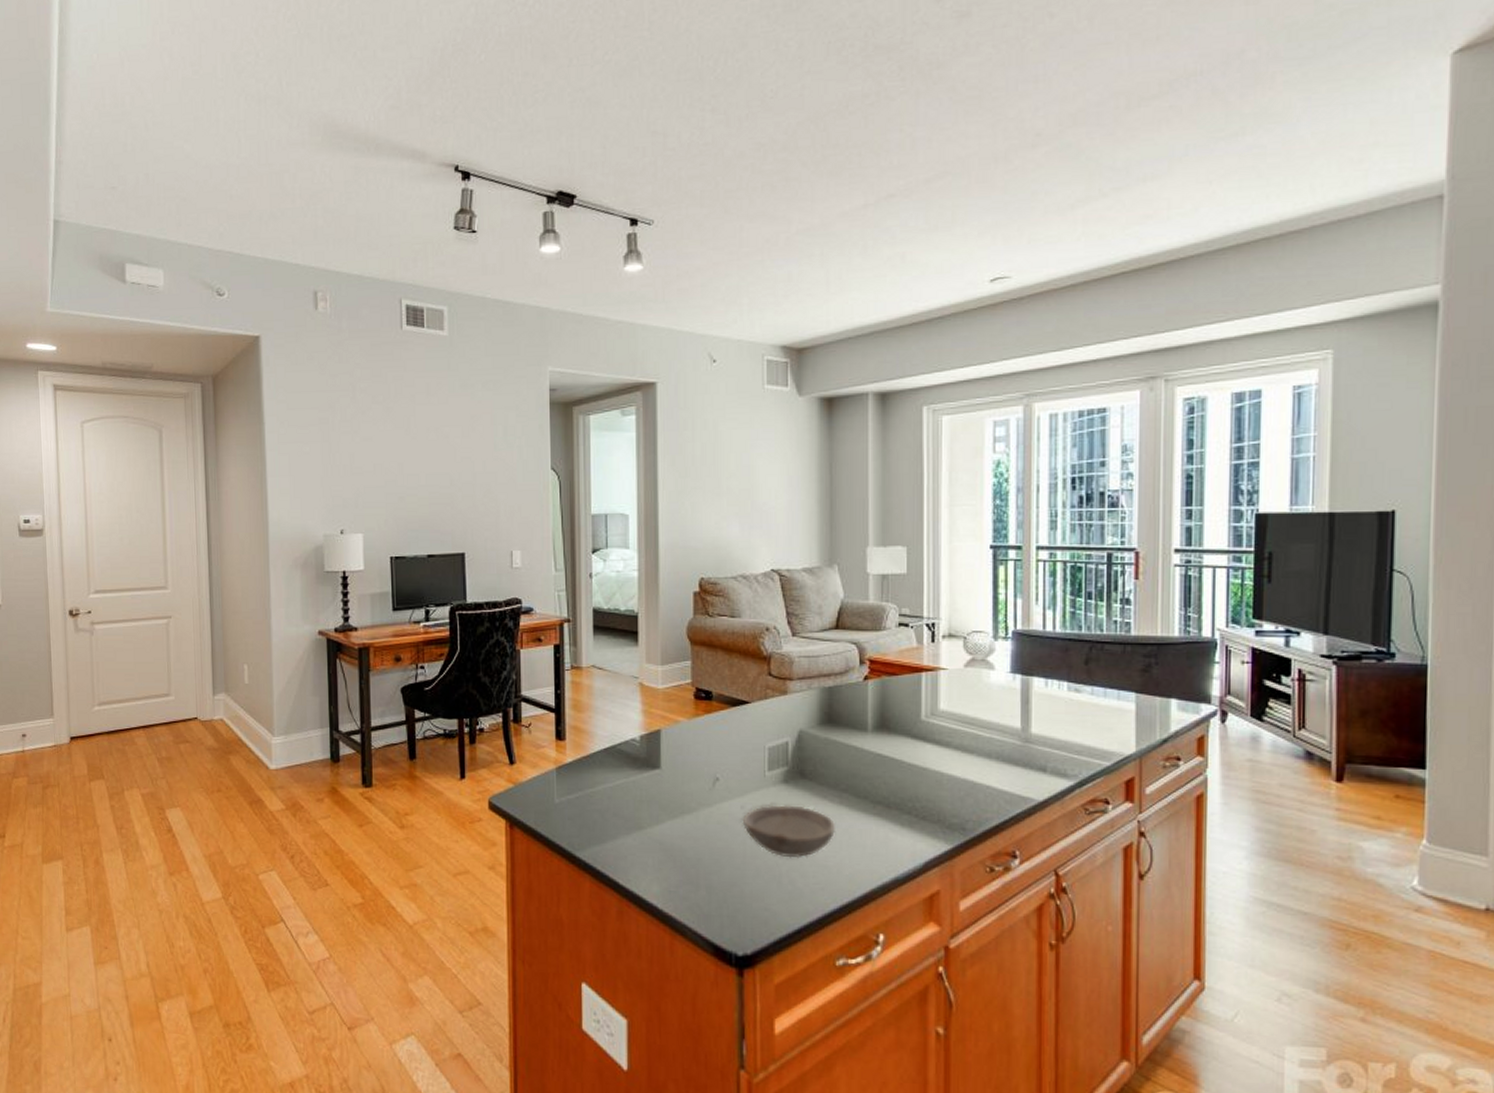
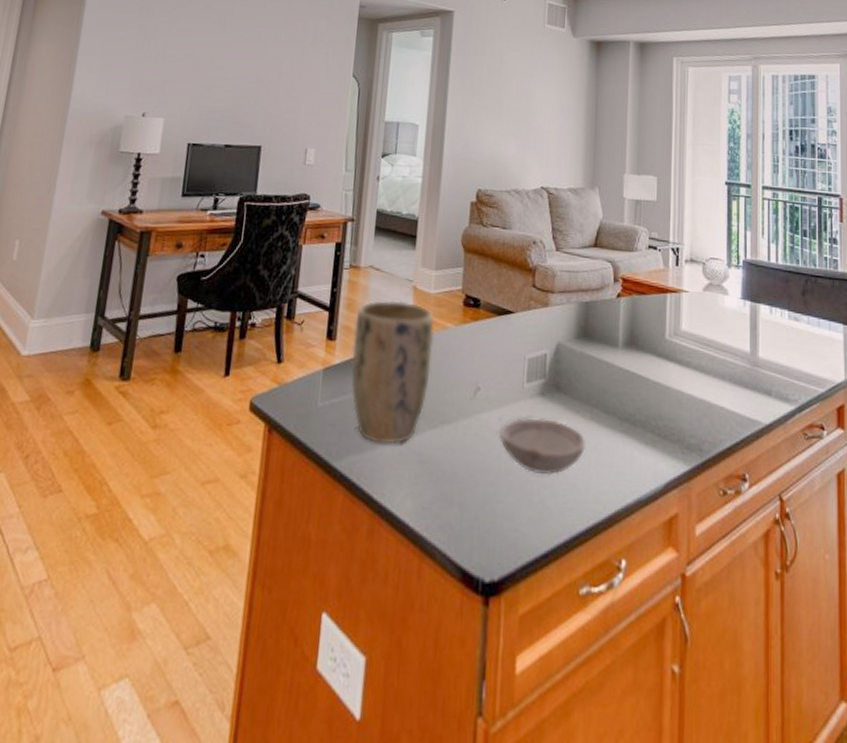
plant pot: none [583,698,666,835] -> present [350,300,435,444]

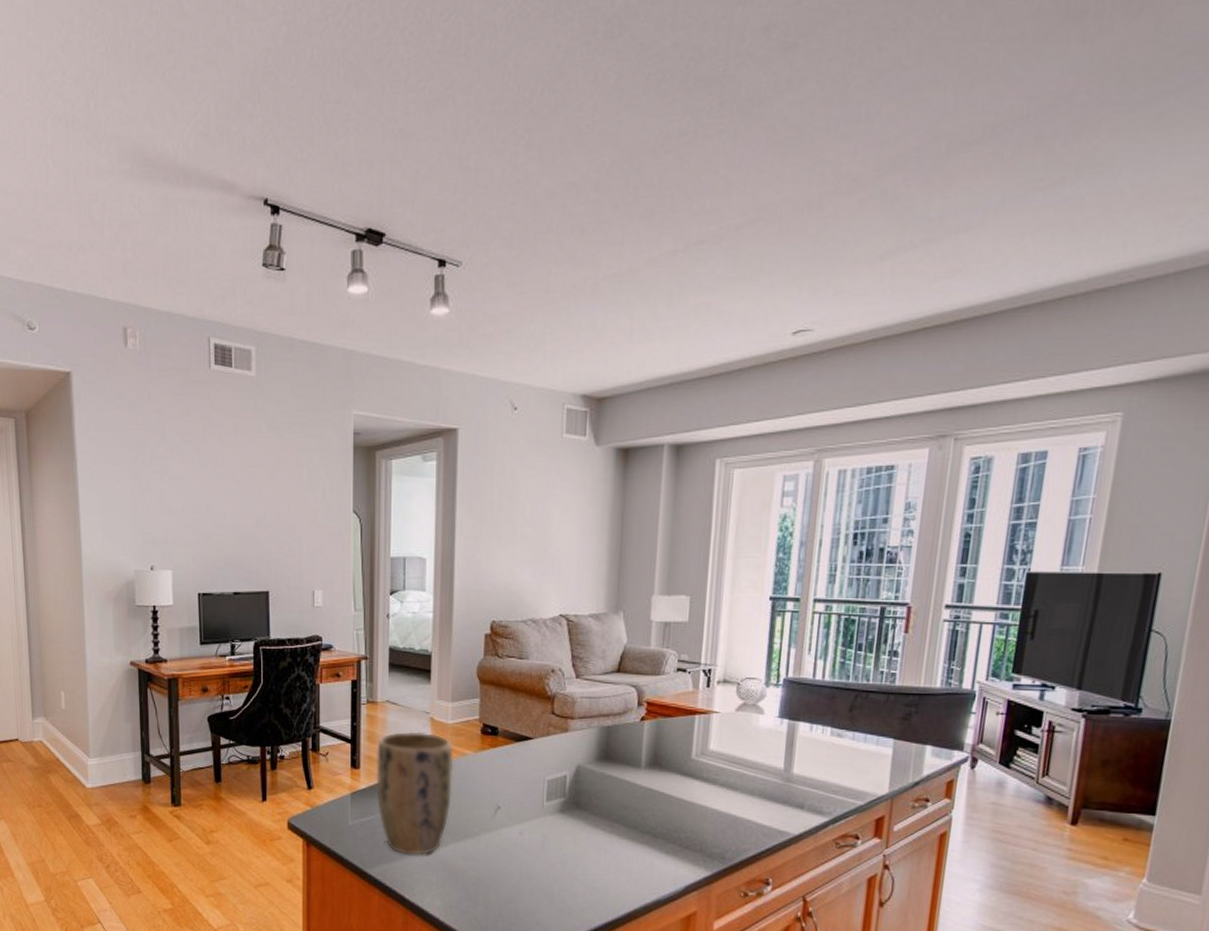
bowl: present [499,418,585,476] -> none [520,832,605,880]

